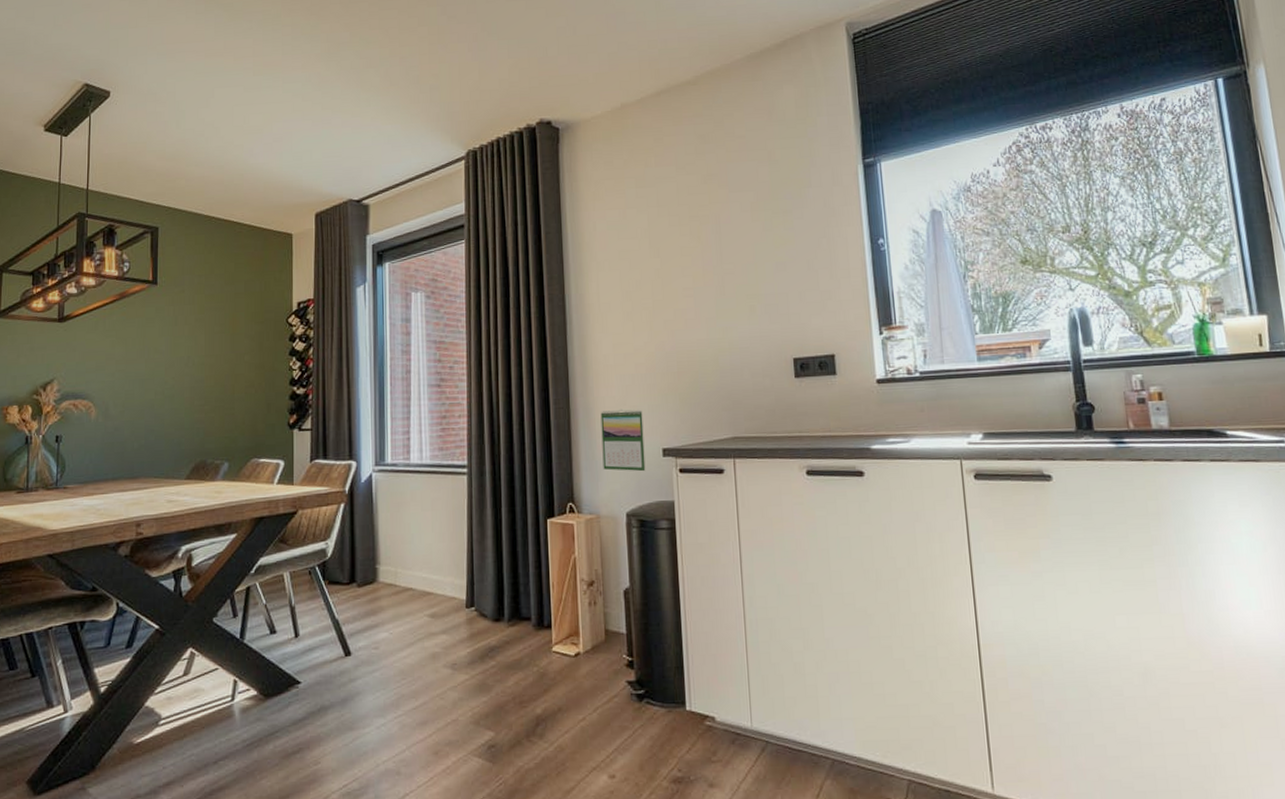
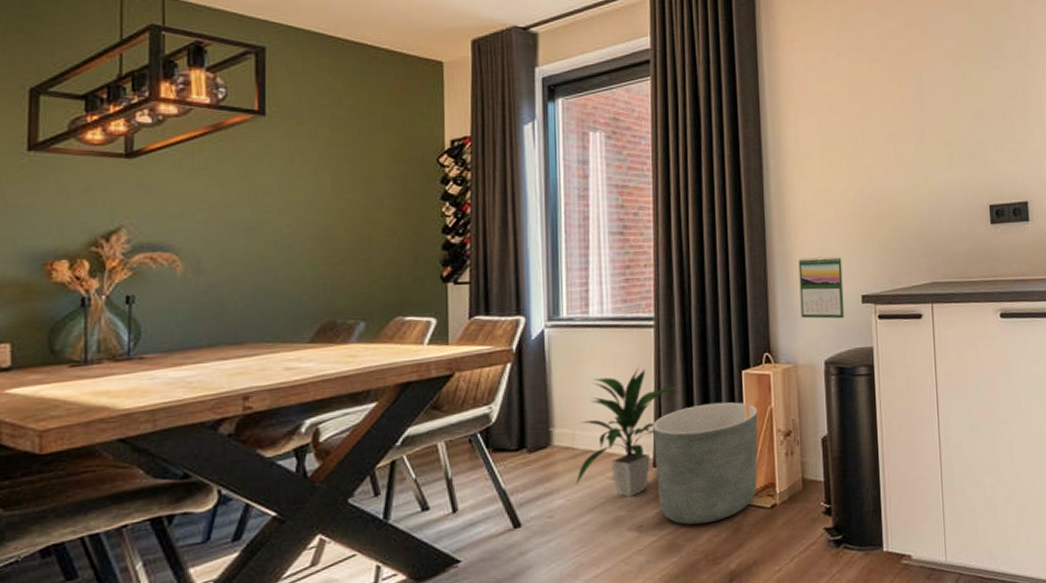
indoor plant: none [397,513,491,635] -> present [575,368,681,497]
planter: none [466,549,563,667] -> present [653,402,758,525]

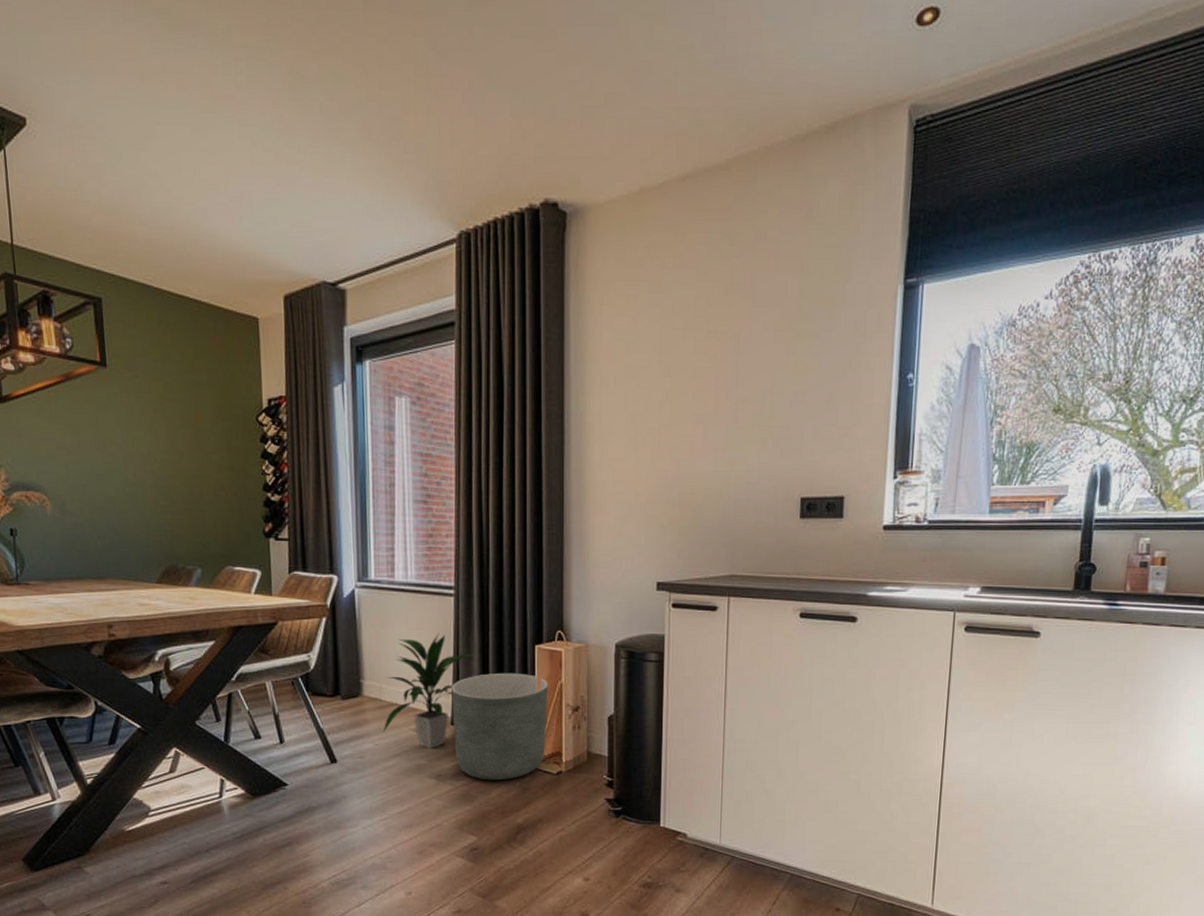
calendar: present [798,256,845,319] -> none [595,540,639,604]

